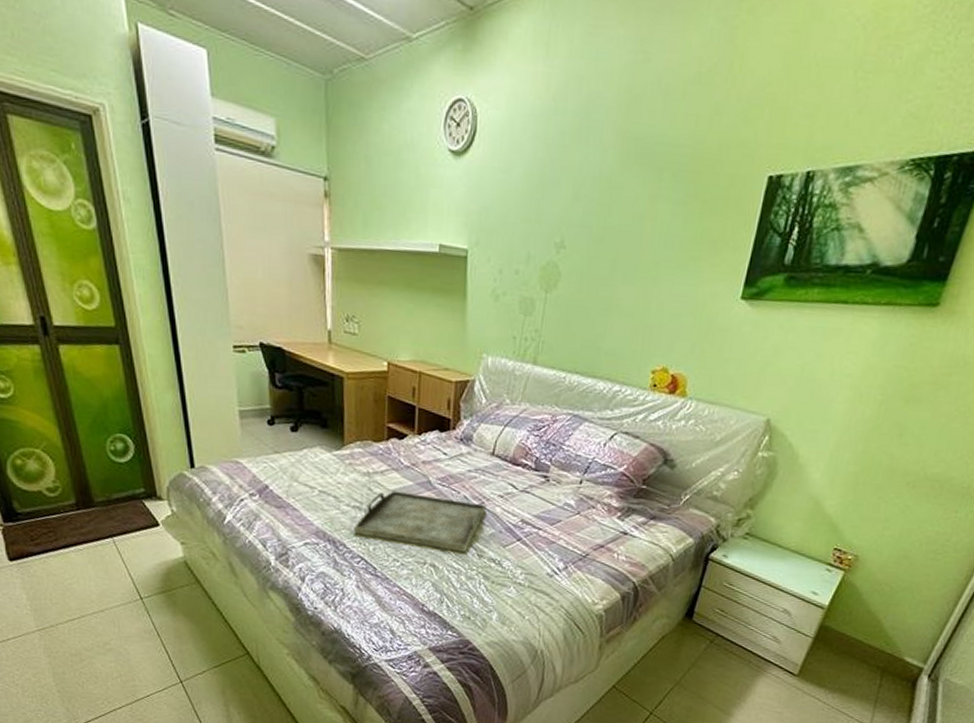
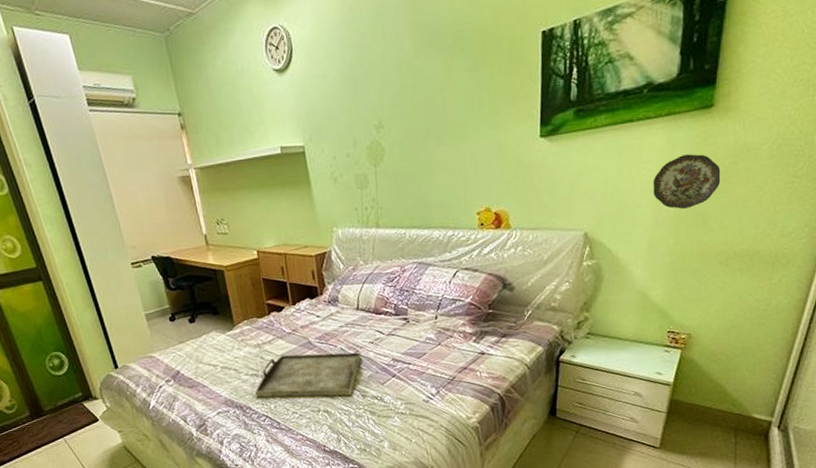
decorative plate: none [851,353,931,415] -> present [653,154,721,209]

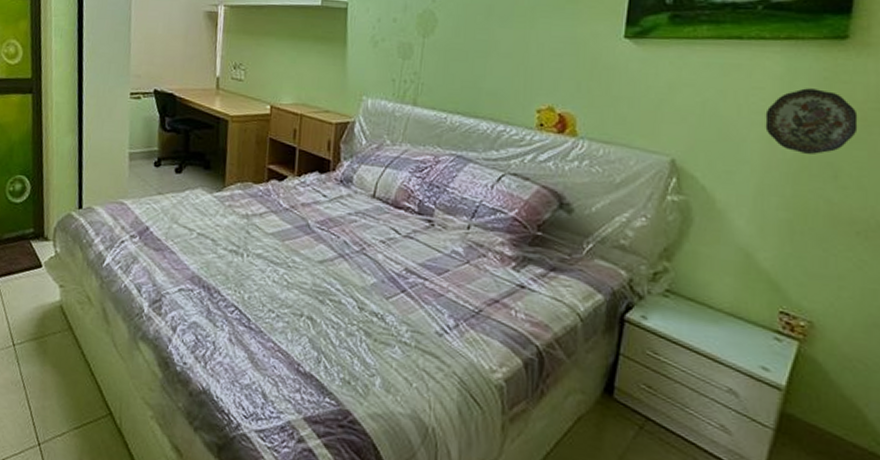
serving tray: present [255,352,362,398] -> none [229,234,368,304]

